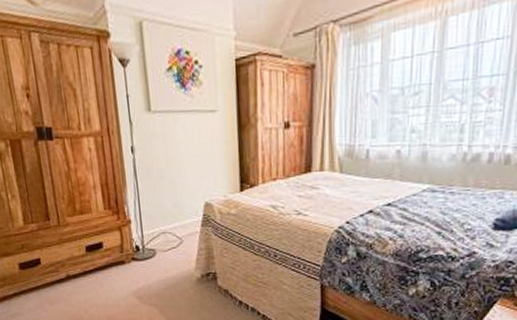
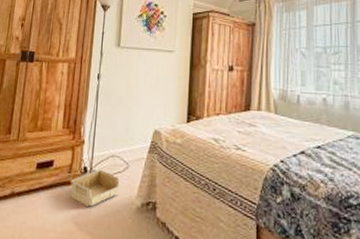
storage bin: none [125,246,177,282] -> present [71,169,120,207]

